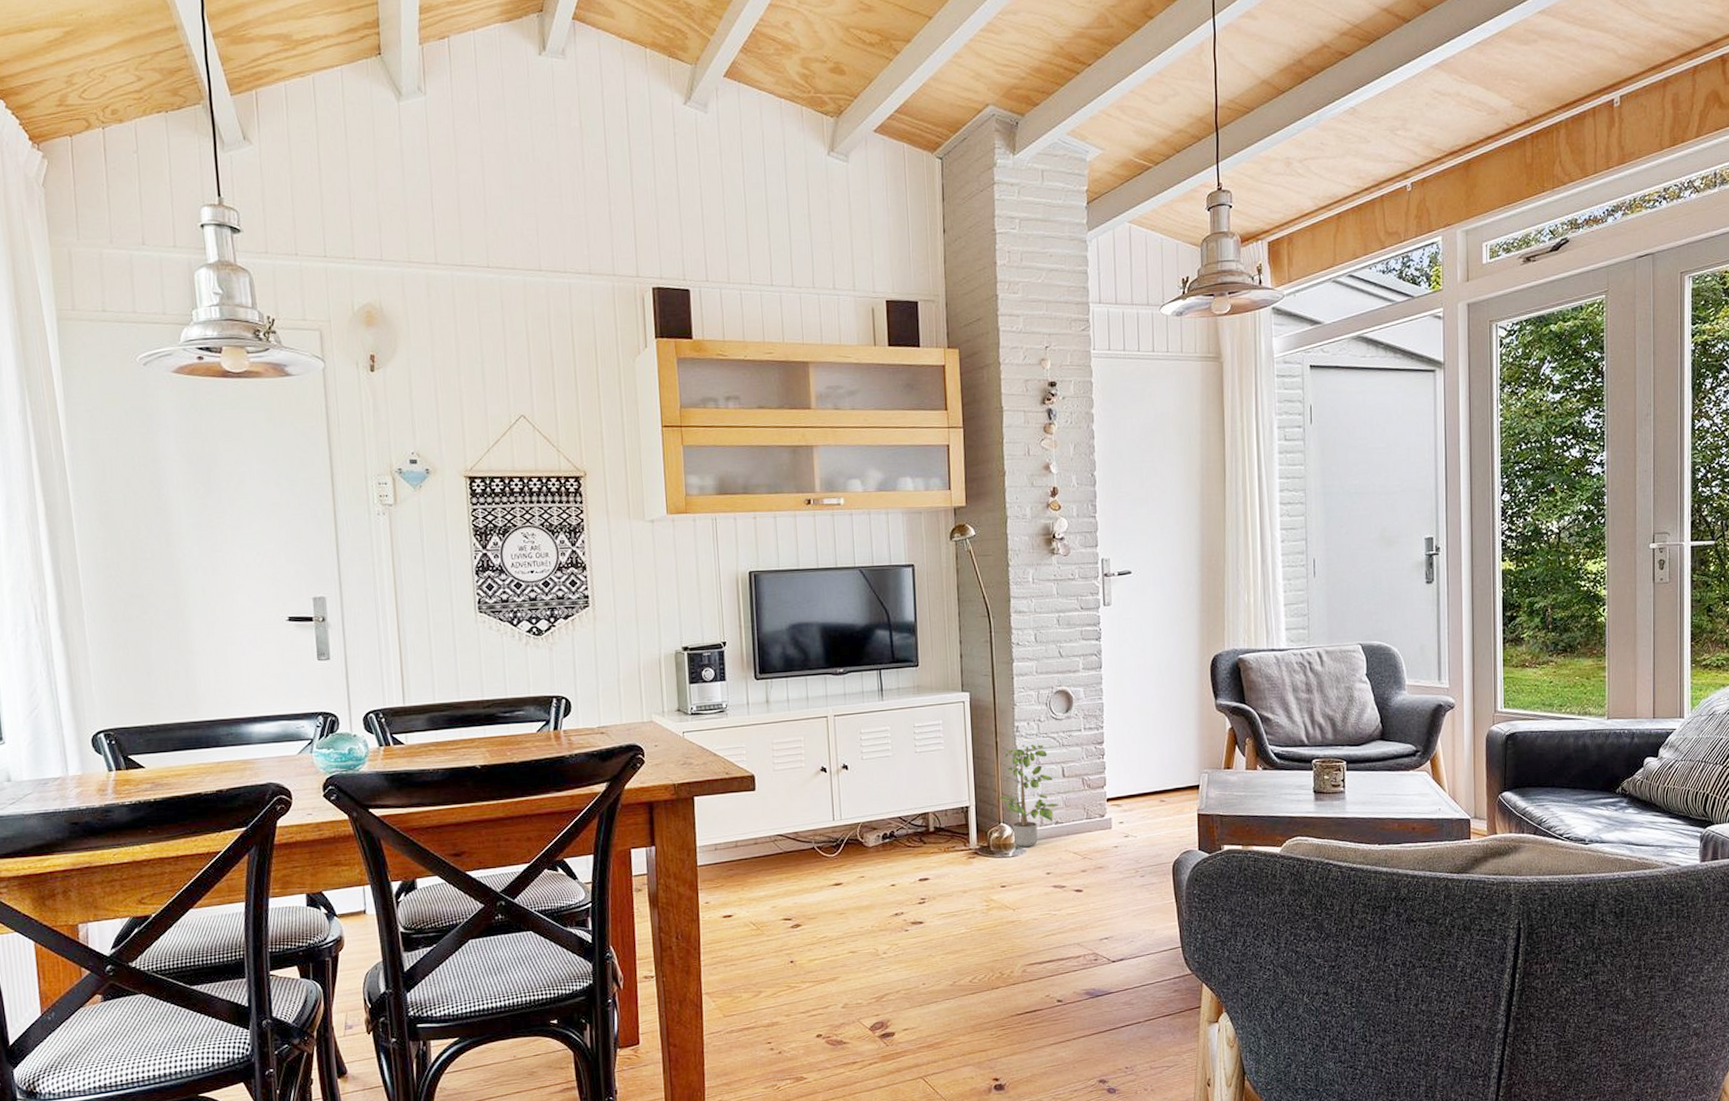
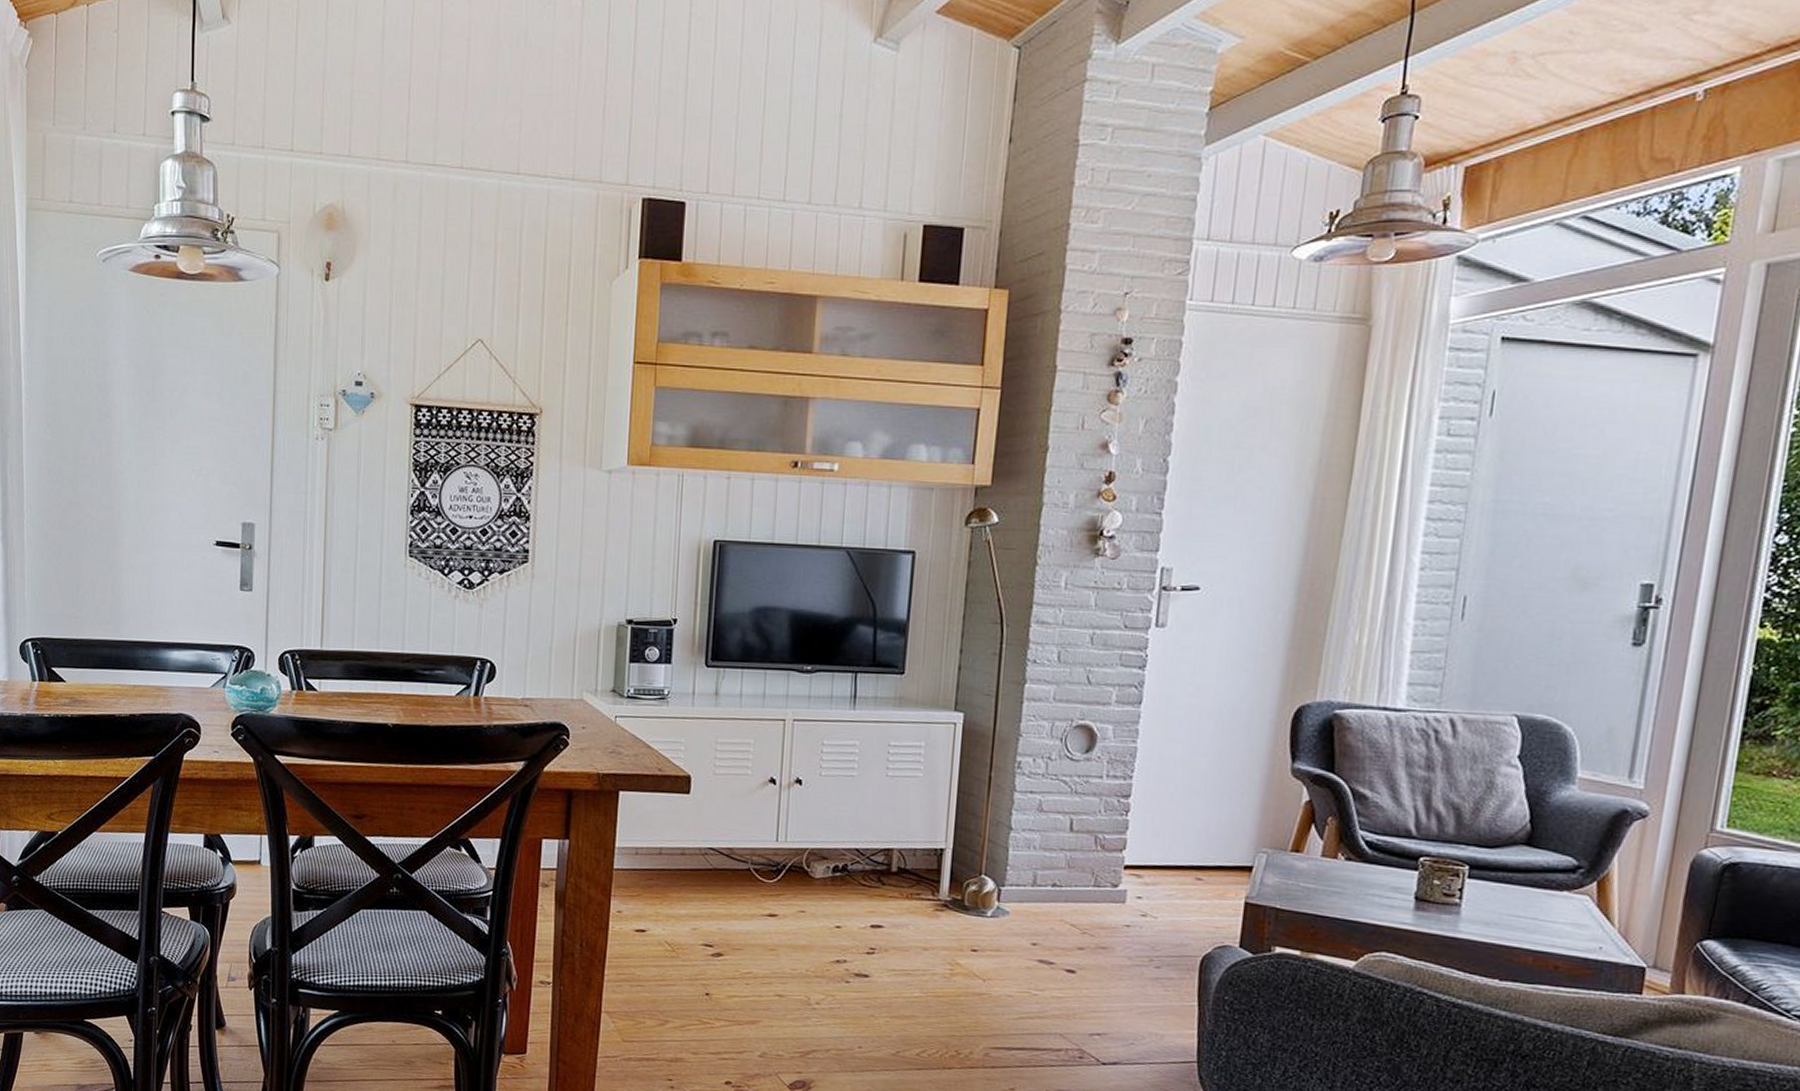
potted plant: present [999,742,1060,847] -> none [984,784,1061,909]

